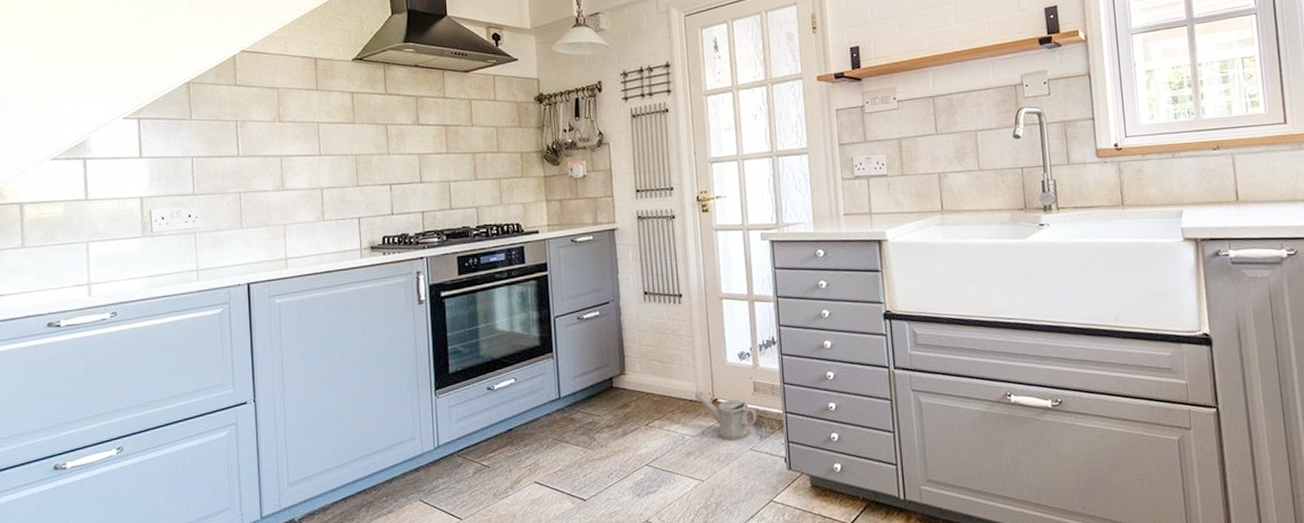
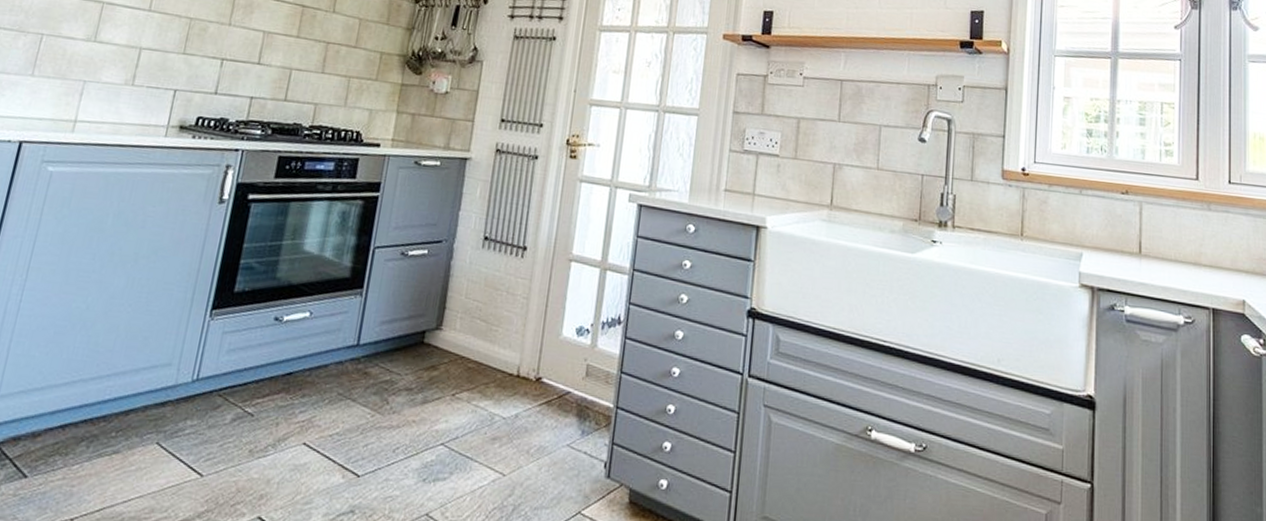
watering can: present [696,391,757,441] -> none [517,365,584,432]

